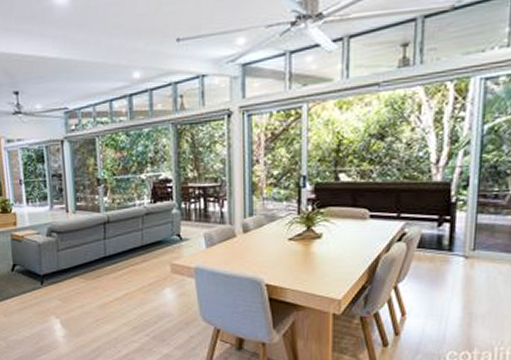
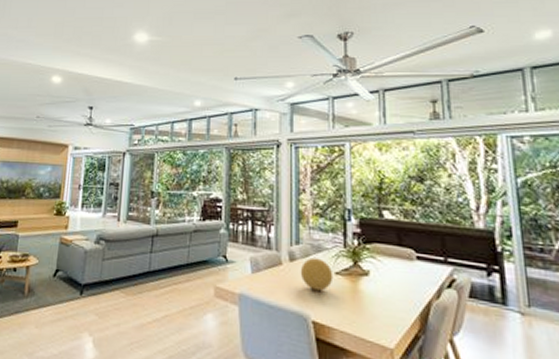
decorative ball: none [254,227,287,257] -> present [300,258,334,291]

